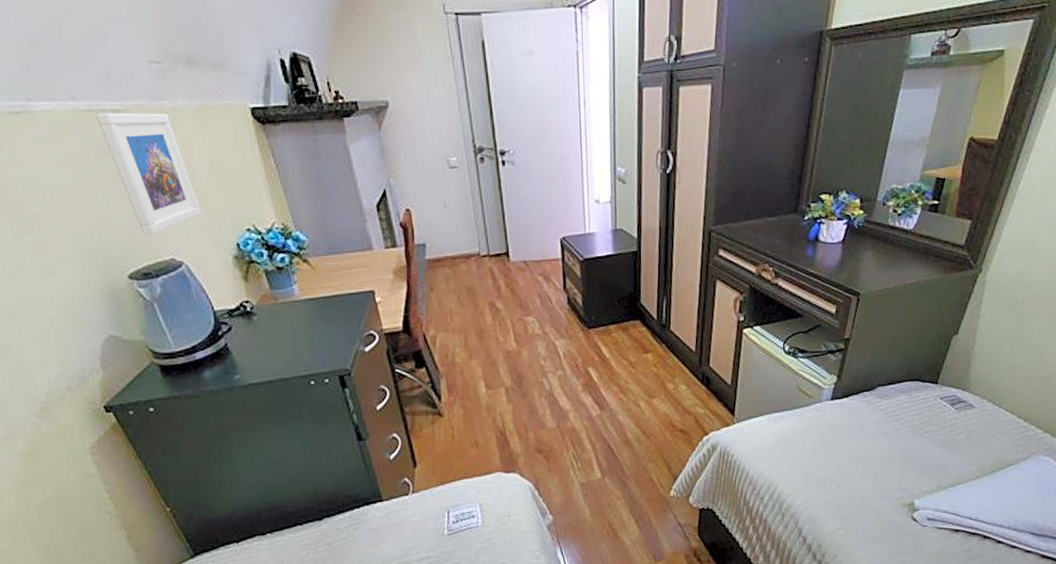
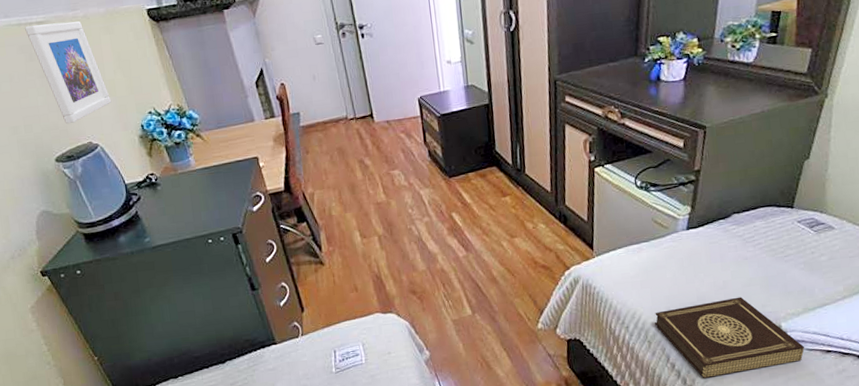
book: none [790,472,934,553] -> present [655,297,804,378]

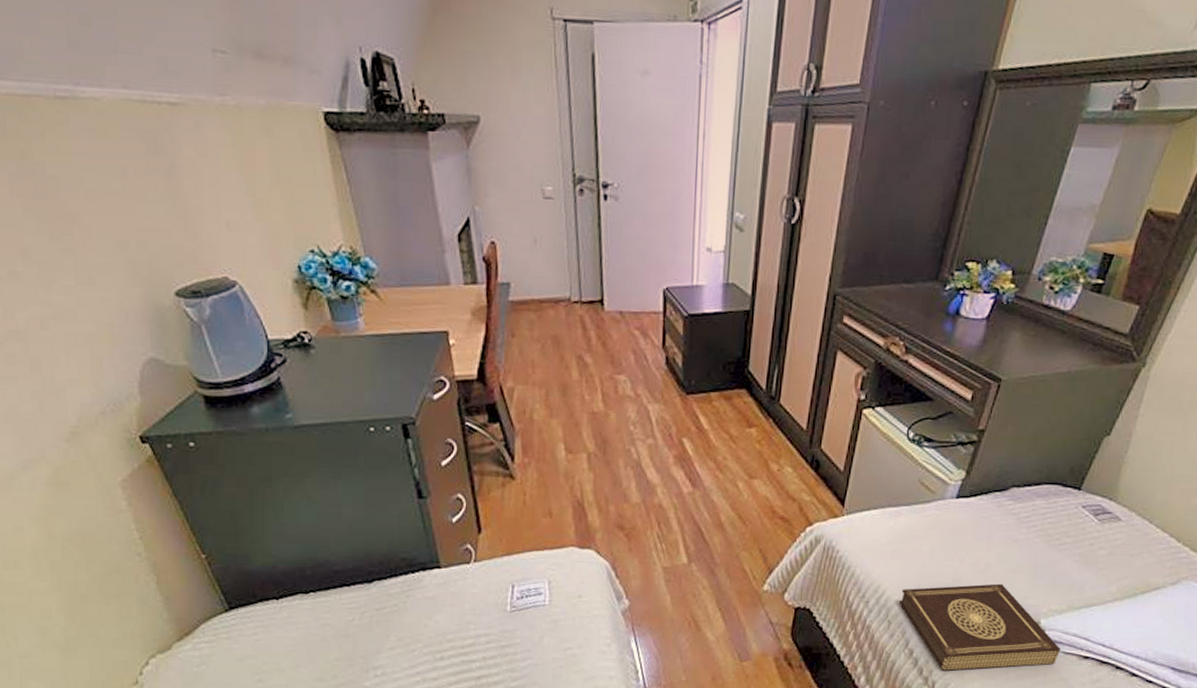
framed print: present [25,21,112,124] -> none [150,105,262,249]

